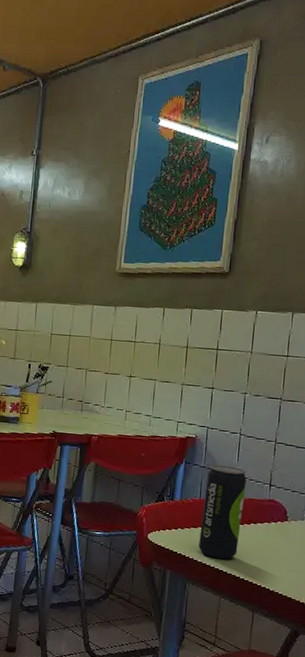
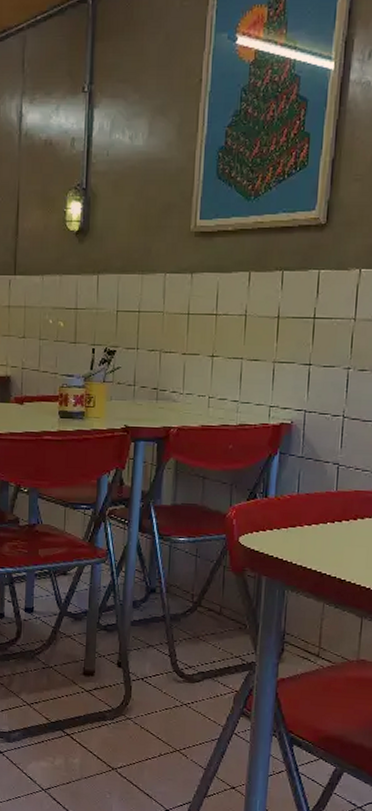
beverage can: present [198,464,247,560] -> none [298,453,352,562]

